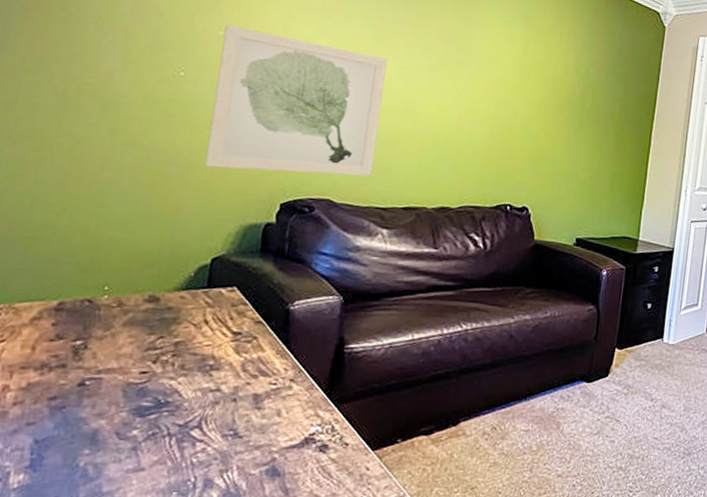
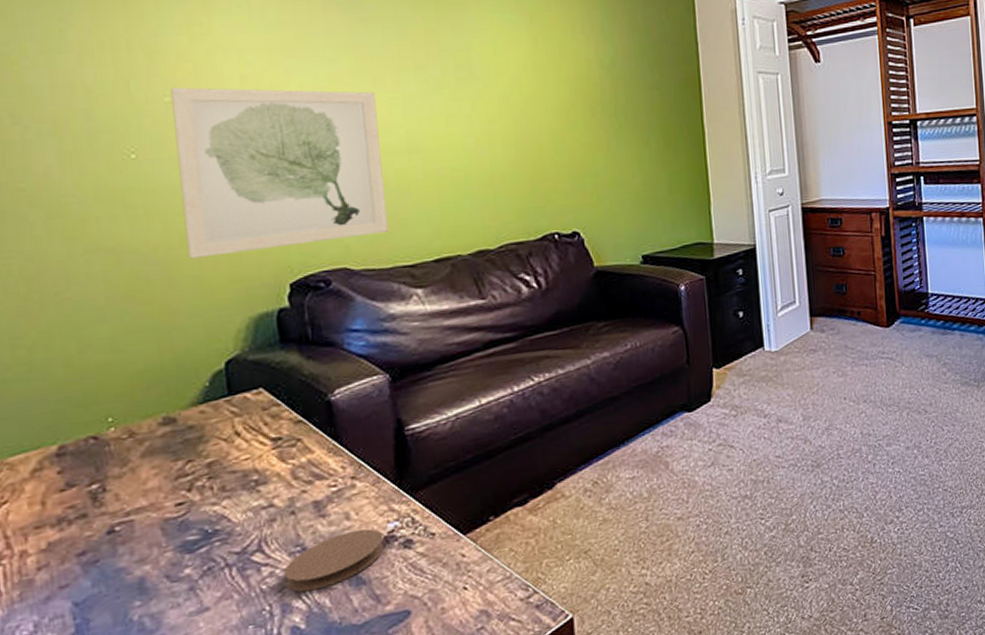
coaster: none [212,426,305,473] -> present [283,528,385,592]

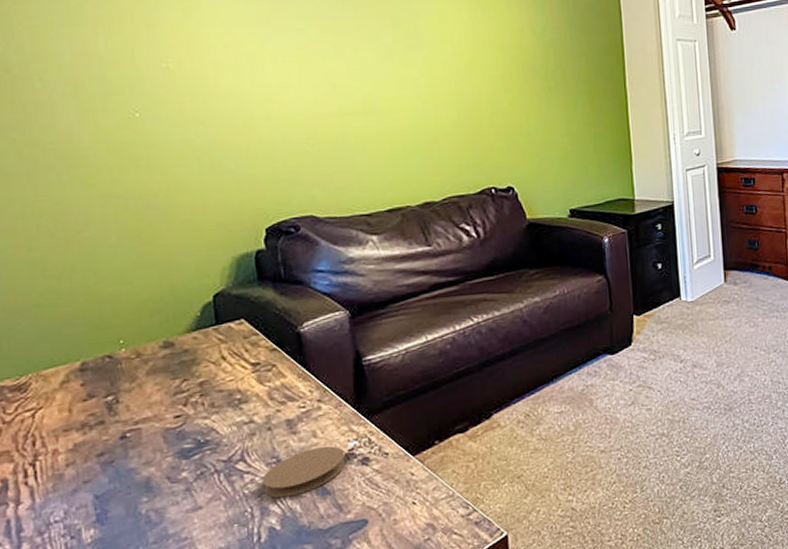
wall art: present [171,87,388,259] -> none [167,54,347,205]

